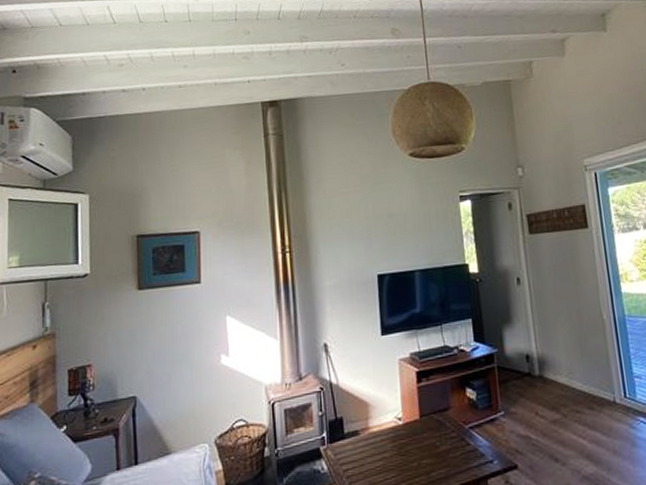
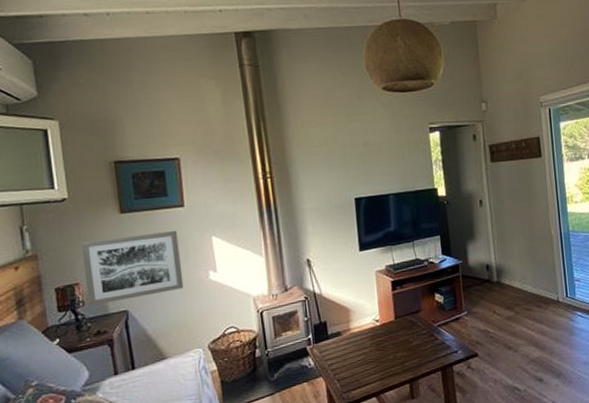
wall art: none [98,308,194,391] -> present [82,230,184,306]

